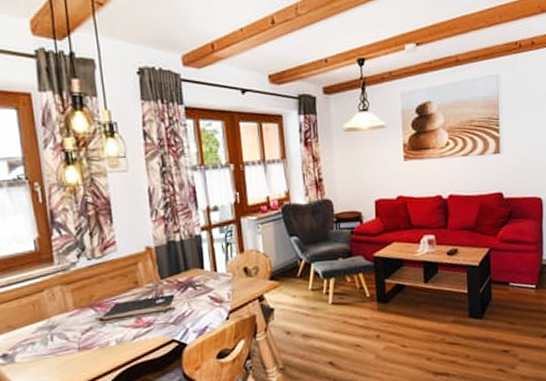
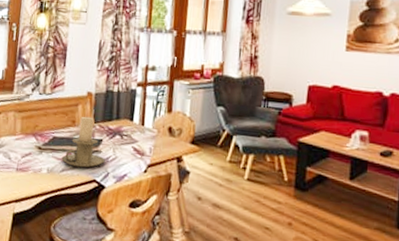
candle holder: none [130,273,181,331] -> present [61,116,105,168]

